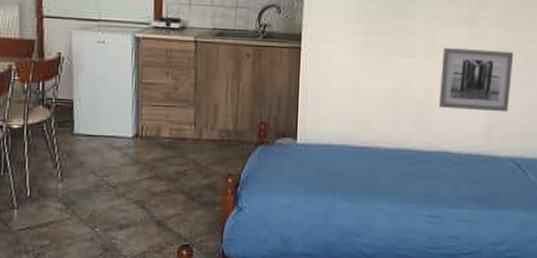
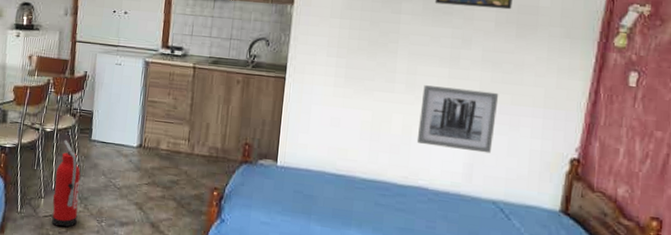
fire extinguisher: none [30,136,64,239] -> present [52,140,81,228]

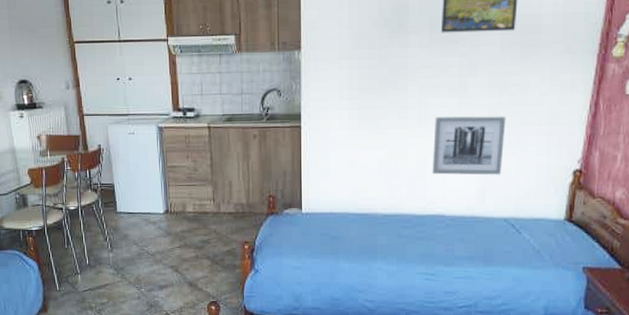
fire extinguisher: present [52,140,81,228] -> none [87,215,117,298]

